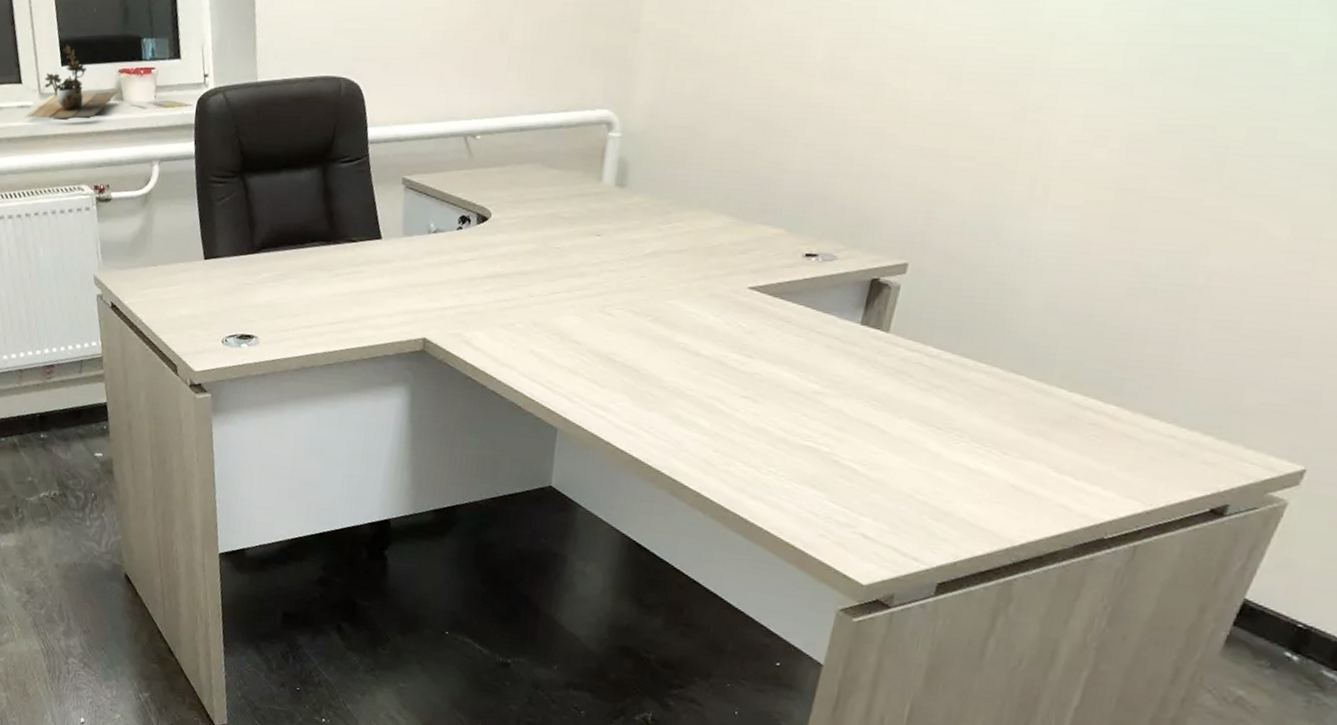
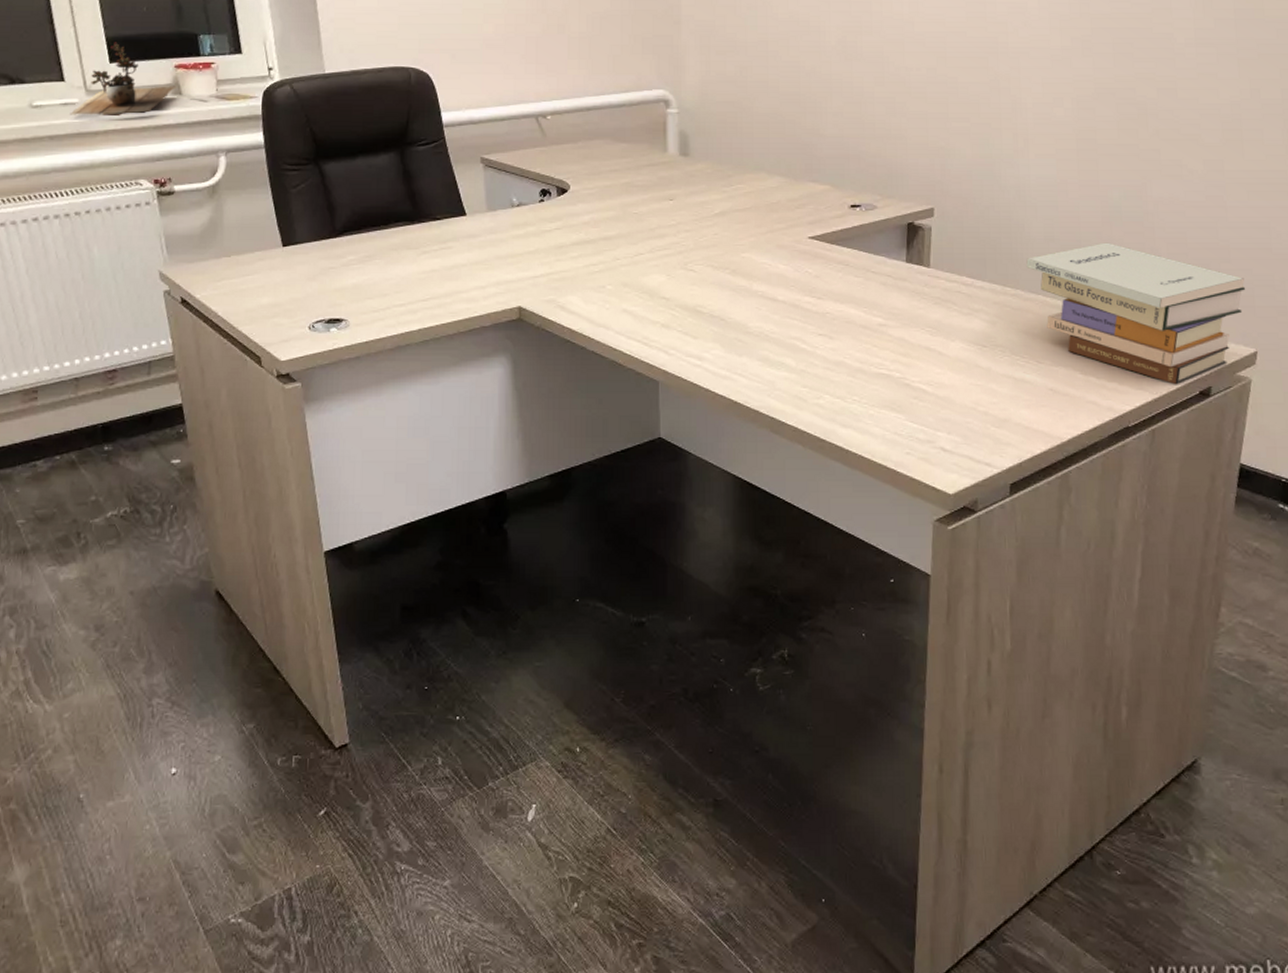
books: none [1012,319,1312,498] -> present [1026,242,1245,385]

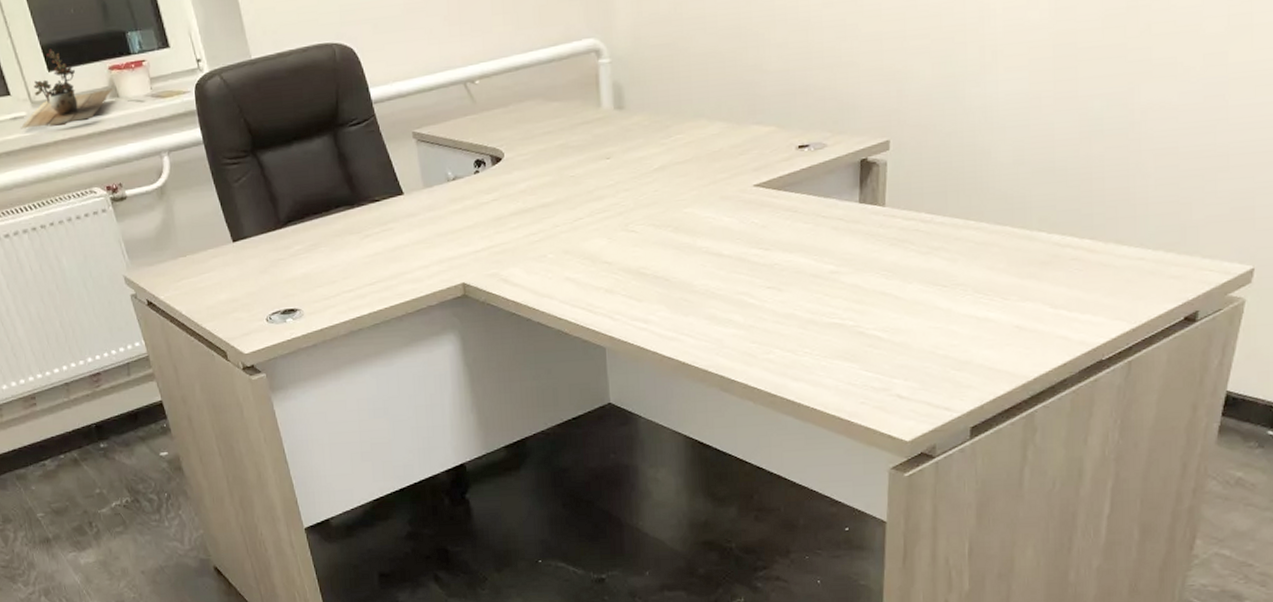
books: present [1026,242,1245,385] -> none [992,160,1244,312]

